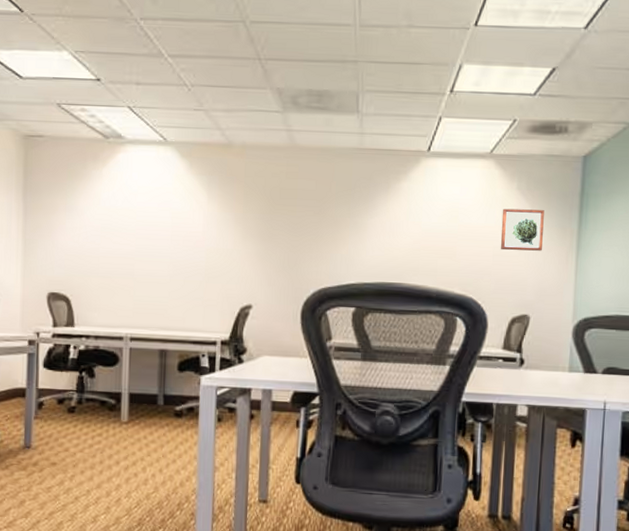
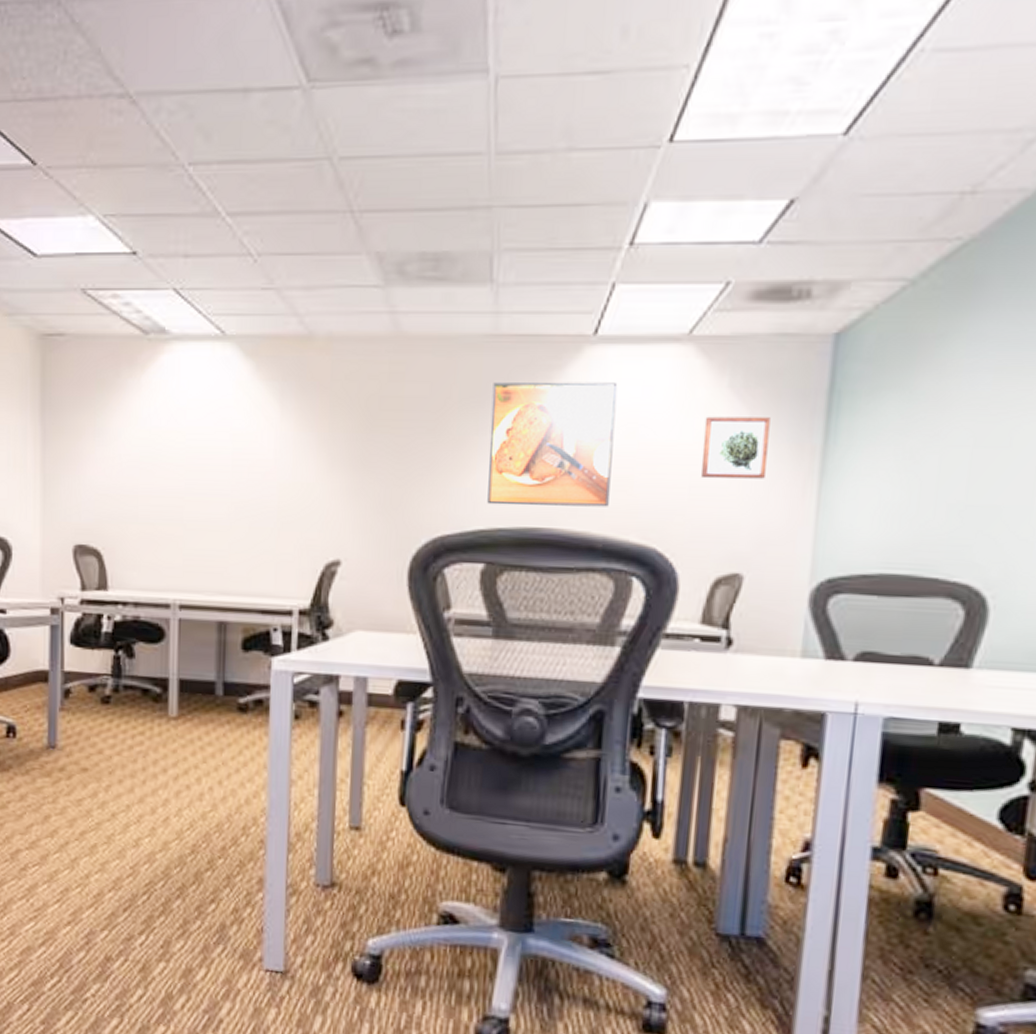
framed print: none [357,181,444,269] -> present [487,381,618,507]

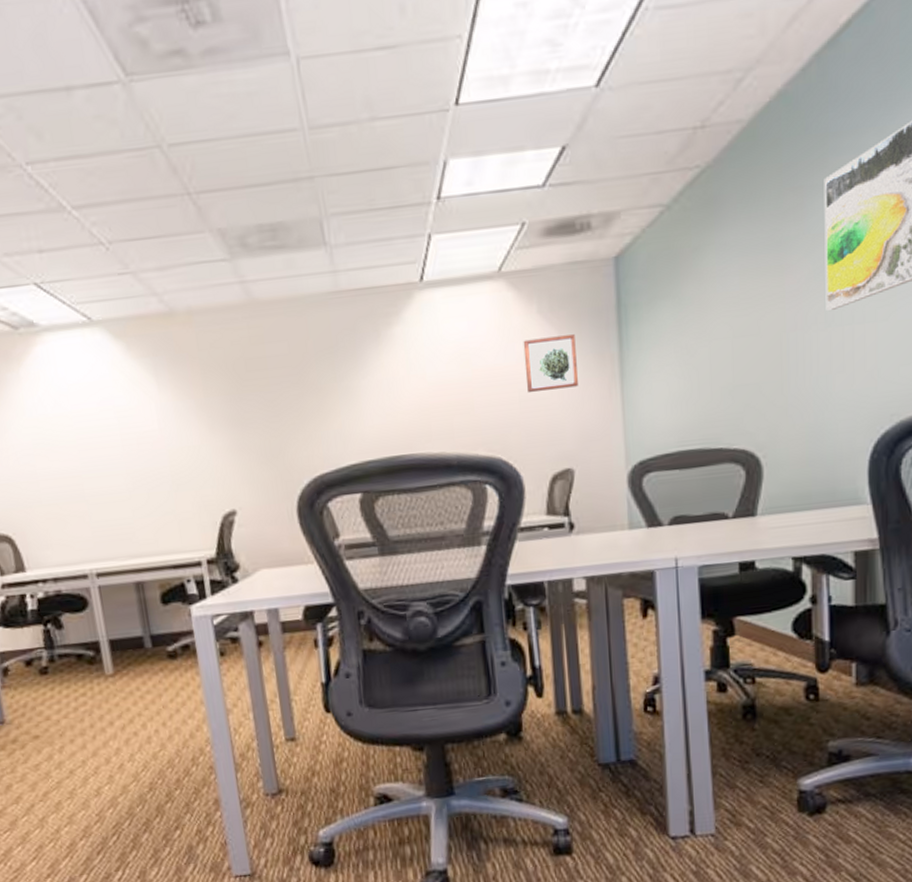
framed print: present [487,381,618,507] -> none [342,321,457,442]

